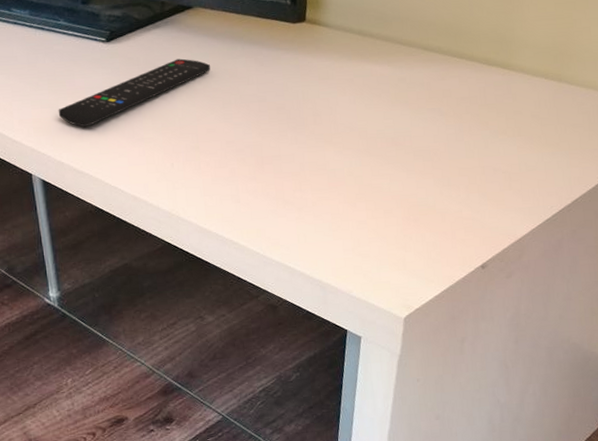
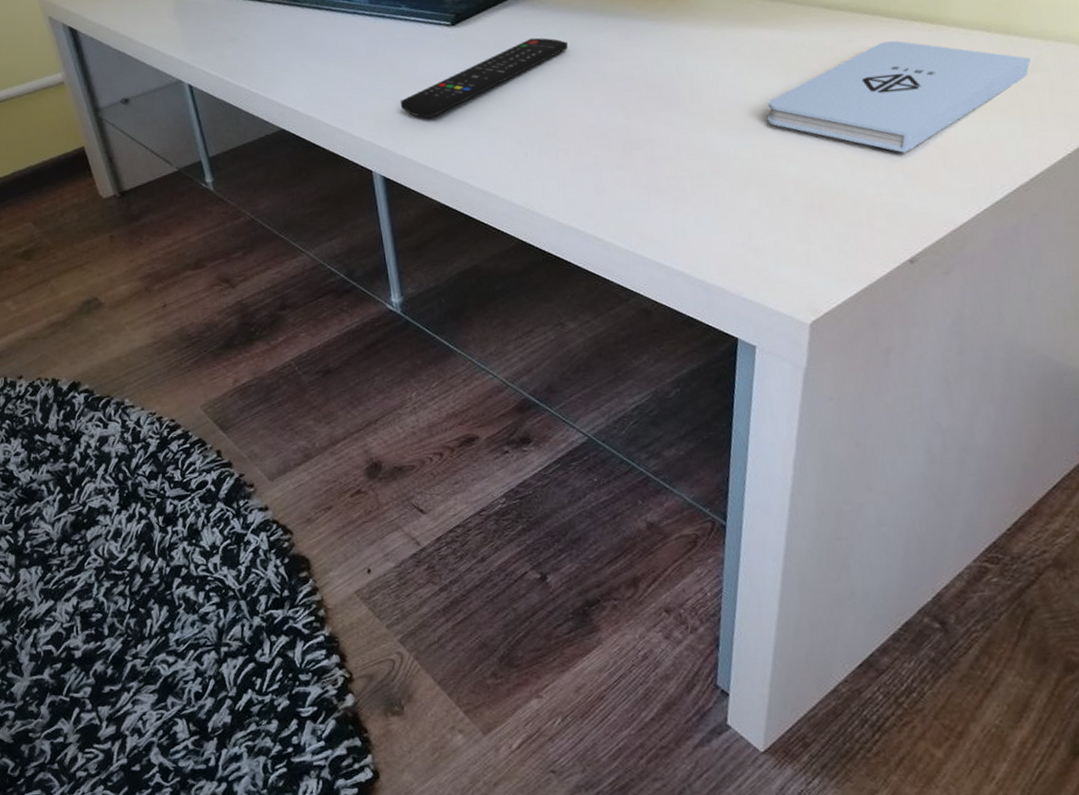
notepad: none [375,81,576,176] -> present [767,40,1031,153]

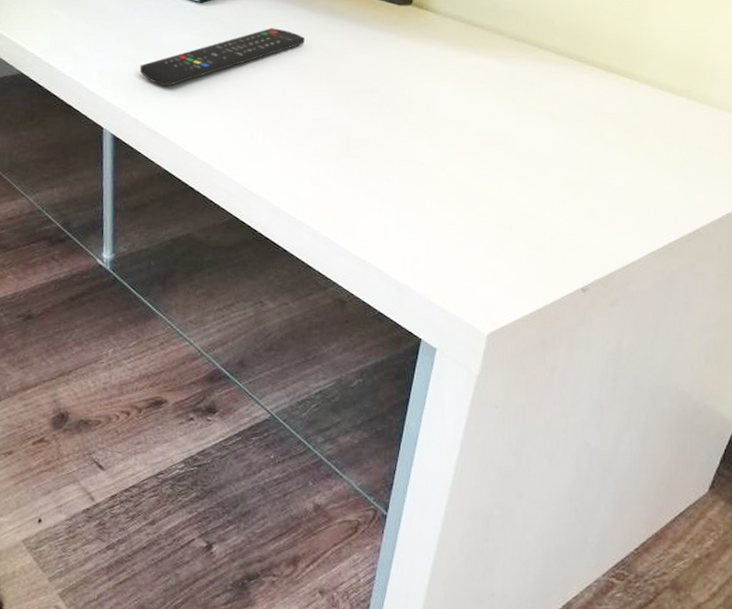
notepad: present [767,40,1031,153] -> none [474,87,705,190]

